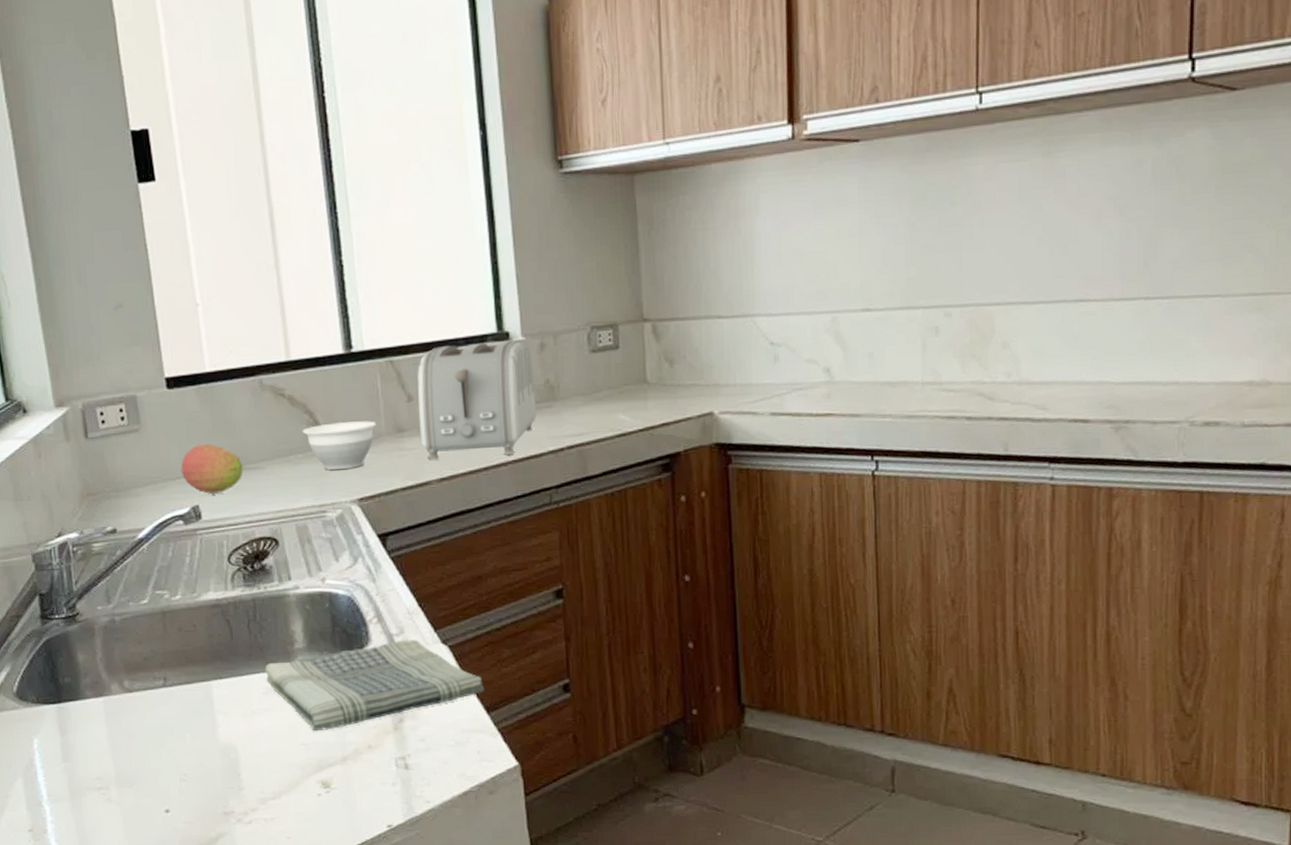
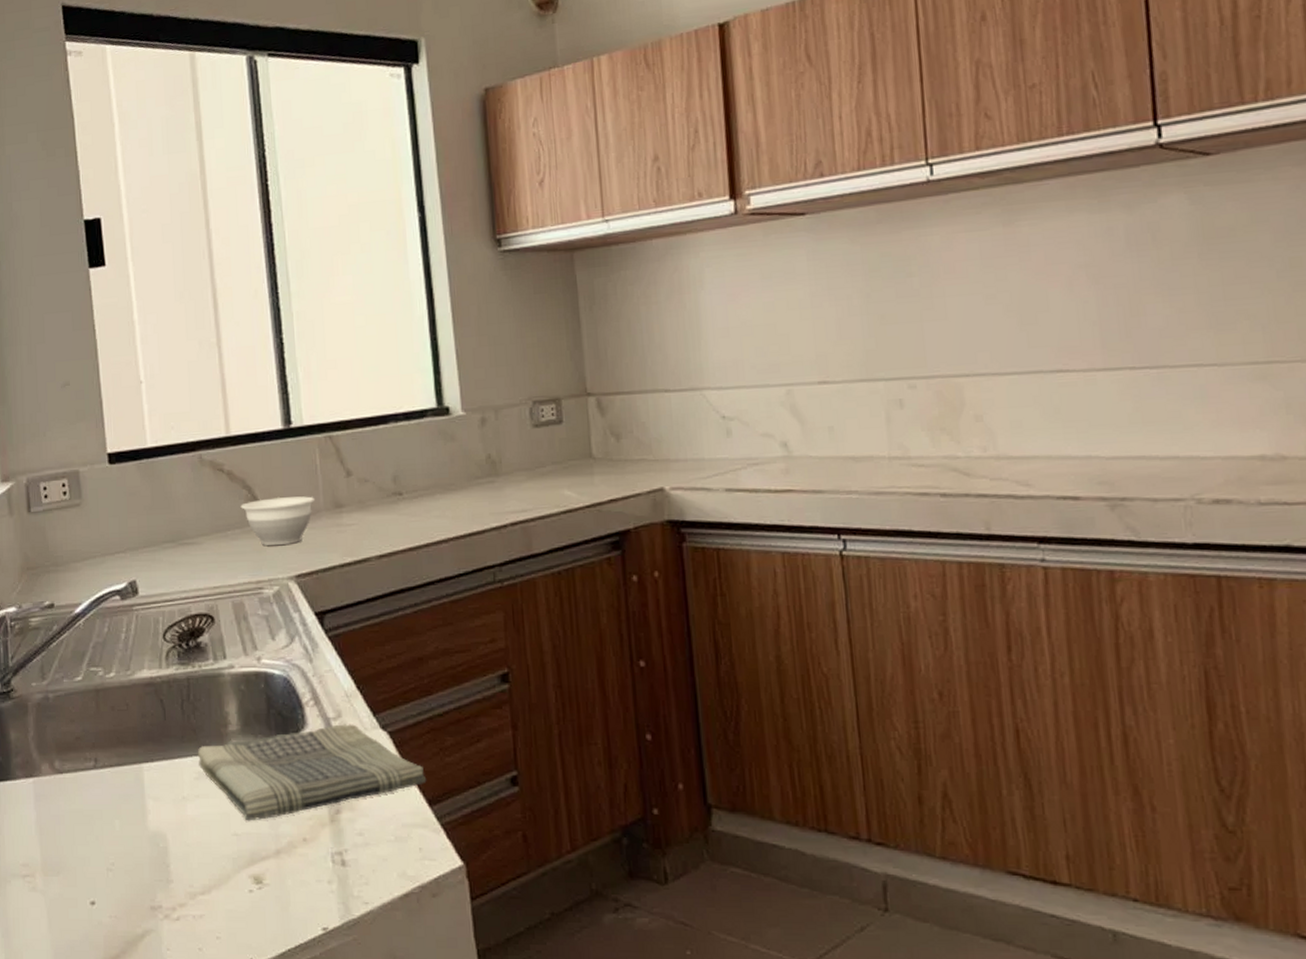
fruit: present [180,443,243,494] -> none [119,518,181,569]
toaster: present [417,340,536,460] -> none [356,415,478,536]

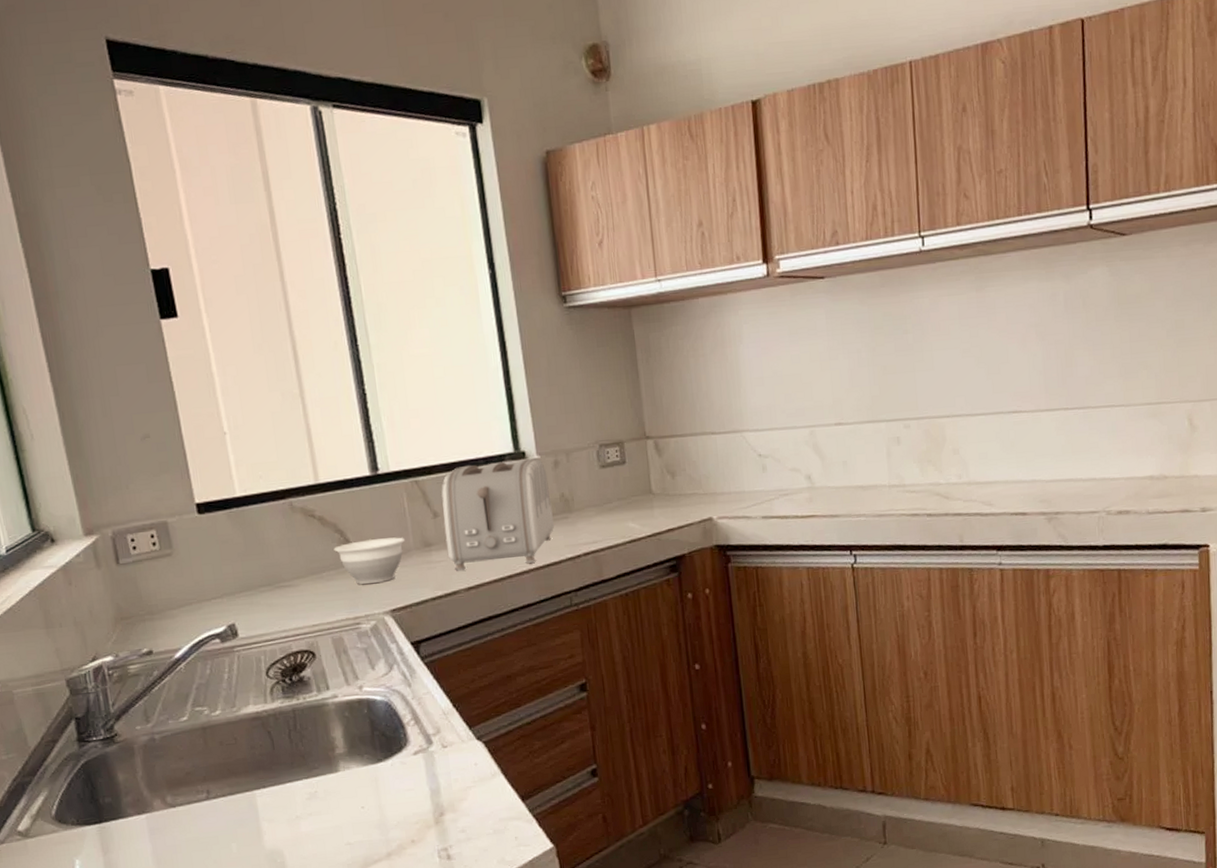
dish towel: present [197,724,427,821] -> none [307,738,519,831]
toaster: none [356,415,478,536] -> present [441,459,554,571]

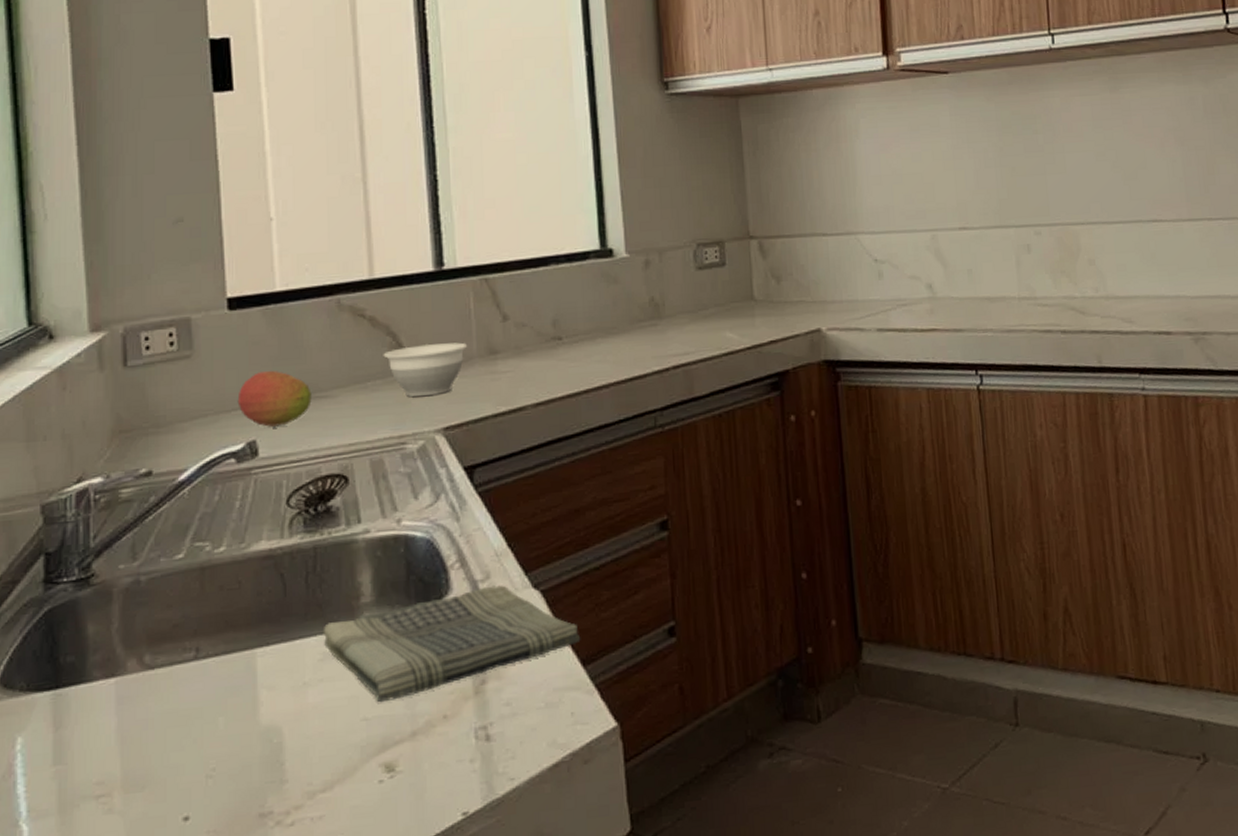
fruit: none [215,564,278,612] -> present [237,370,312,427]
dish towel: none [307,738,519,831] -> present [323,585,581,703]
toaster: present [441,459,554,571] -> none [513,257,641,384]

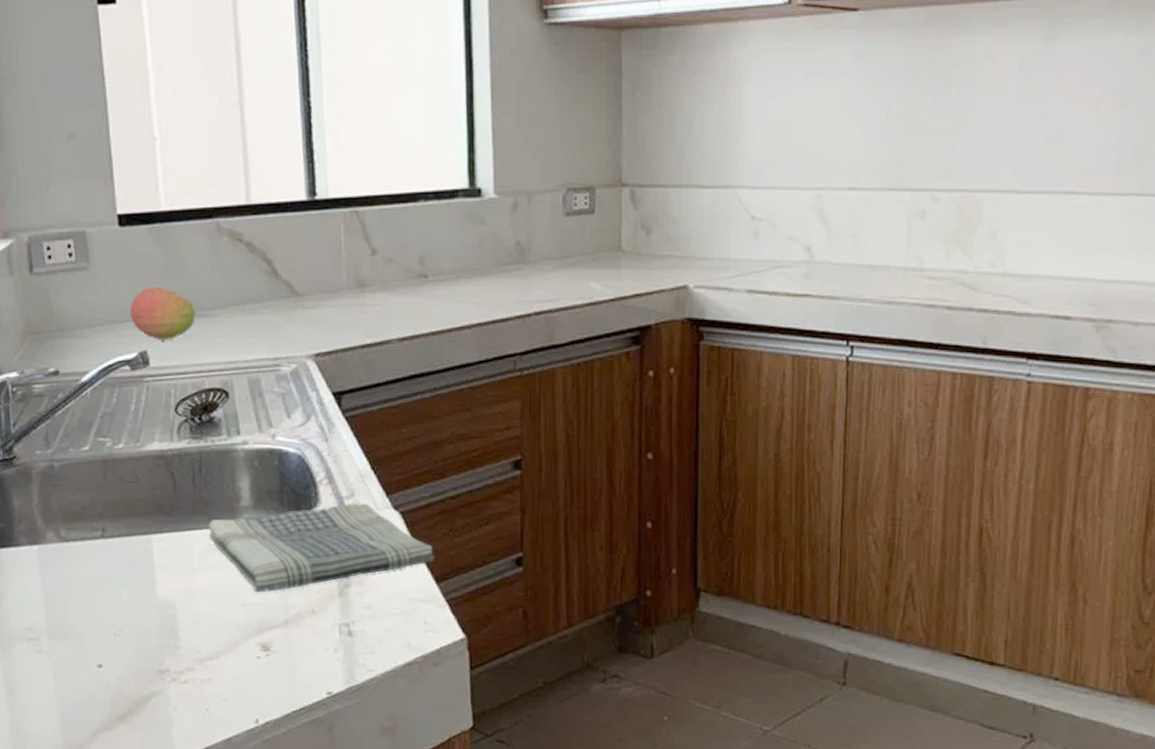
bowl: present [383,342,468,397] -> none [259,273,338,322]

